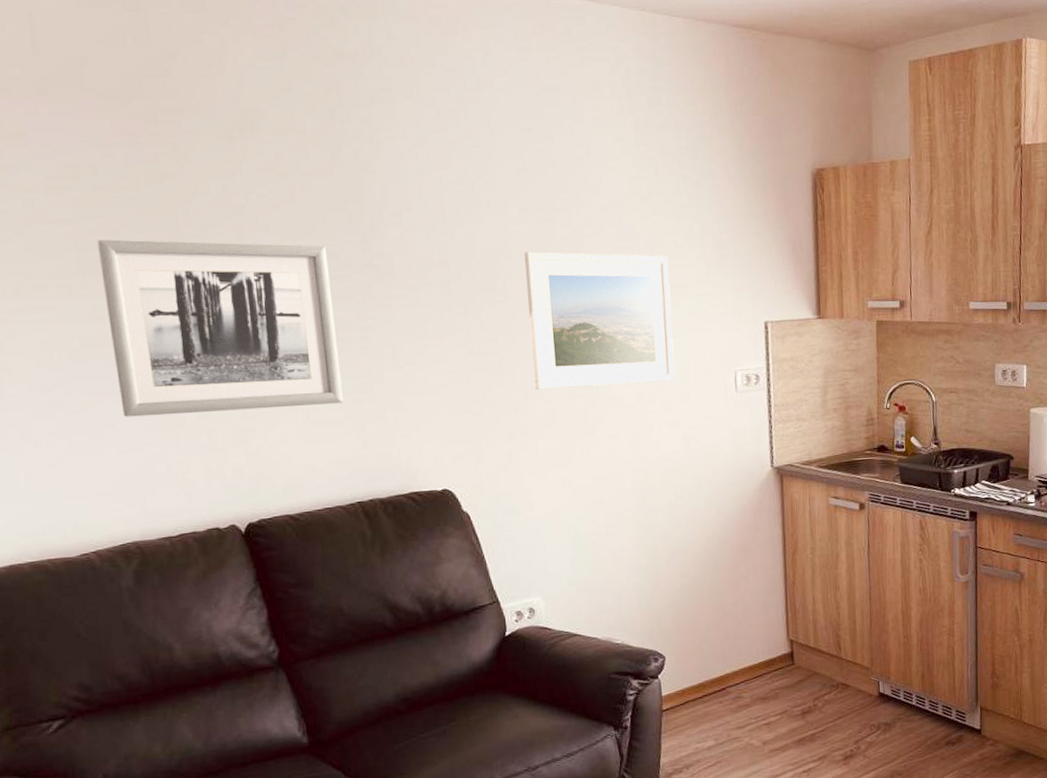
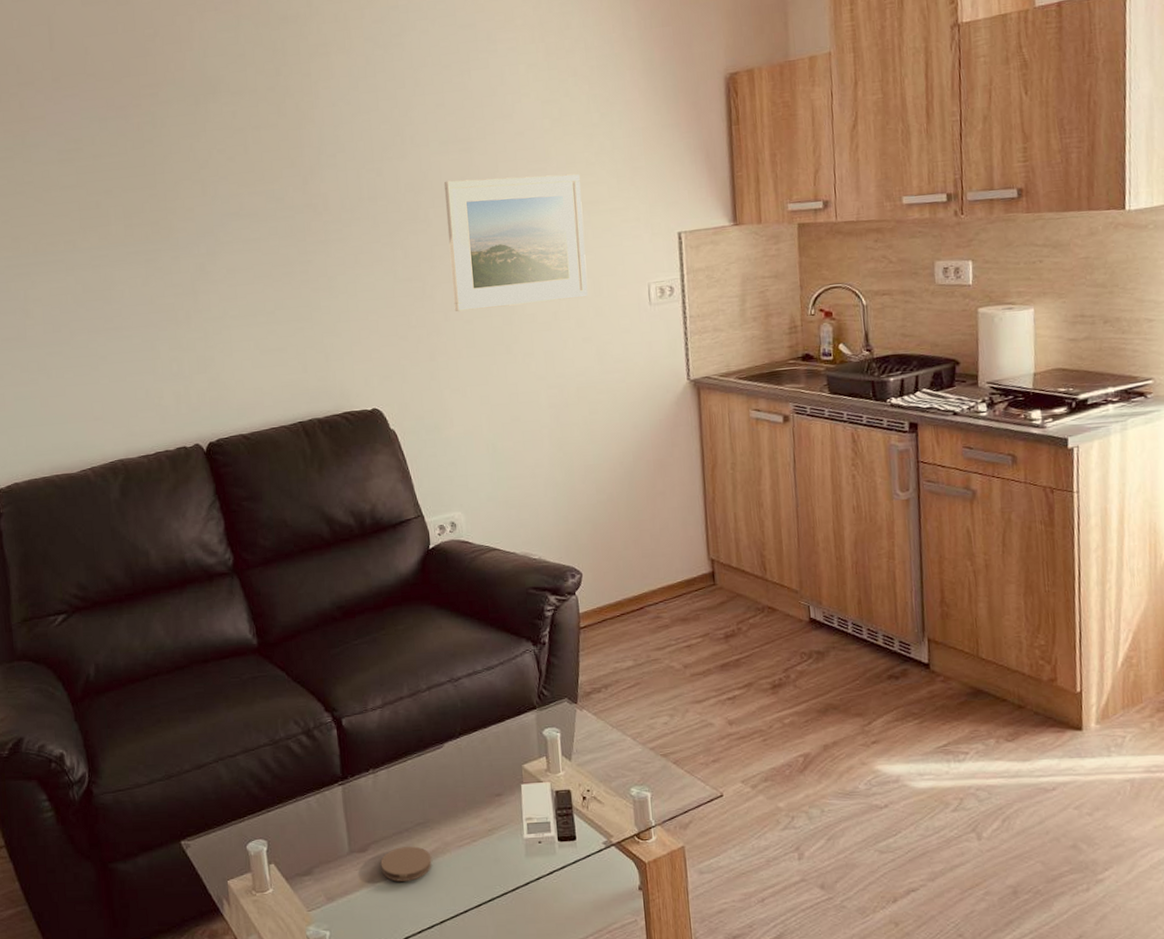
wall art: present [96,239,343,417] -> none [94,190,287,351]

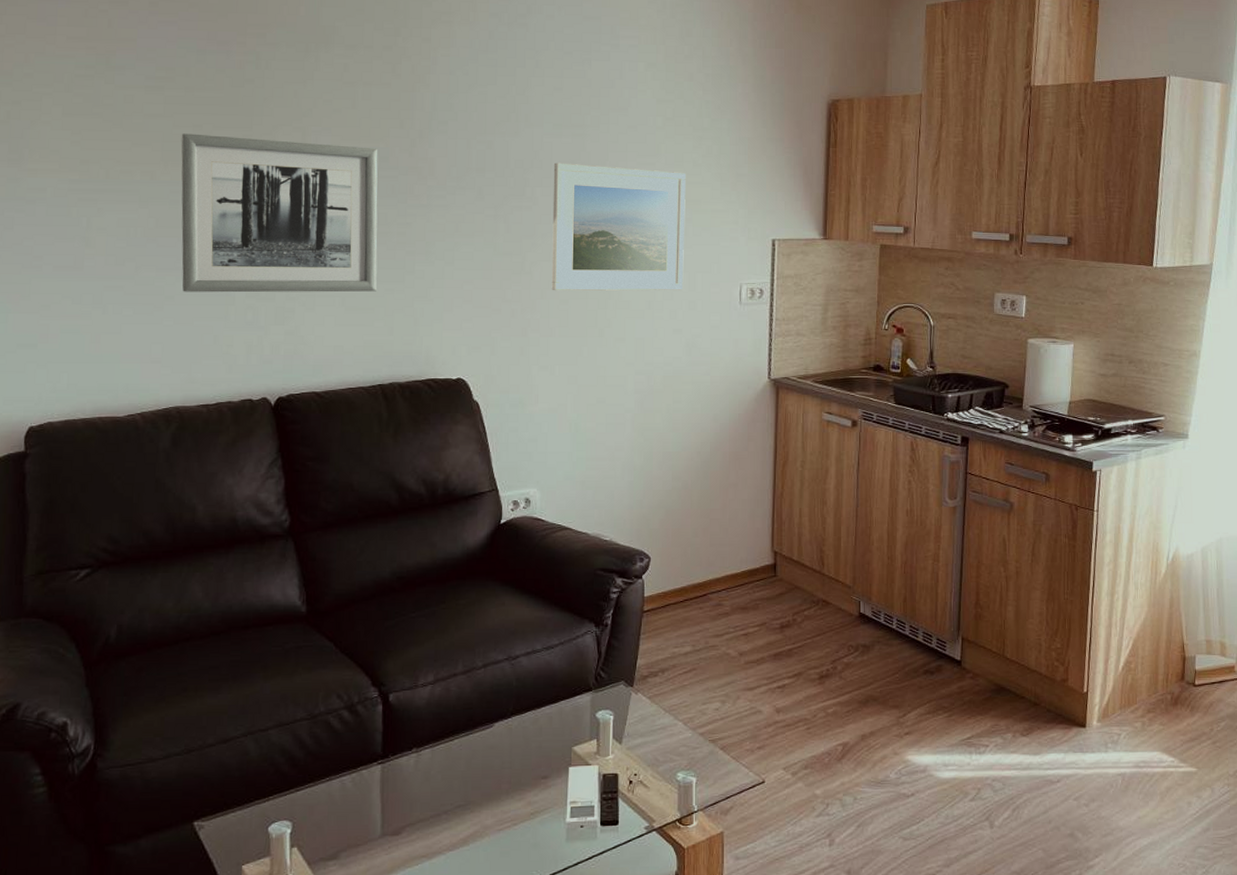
wall art: none [94,190,287,351] -> present [181,133,378,293]
coaster: present [380,846,432,882] -> none [413,830,469,867]

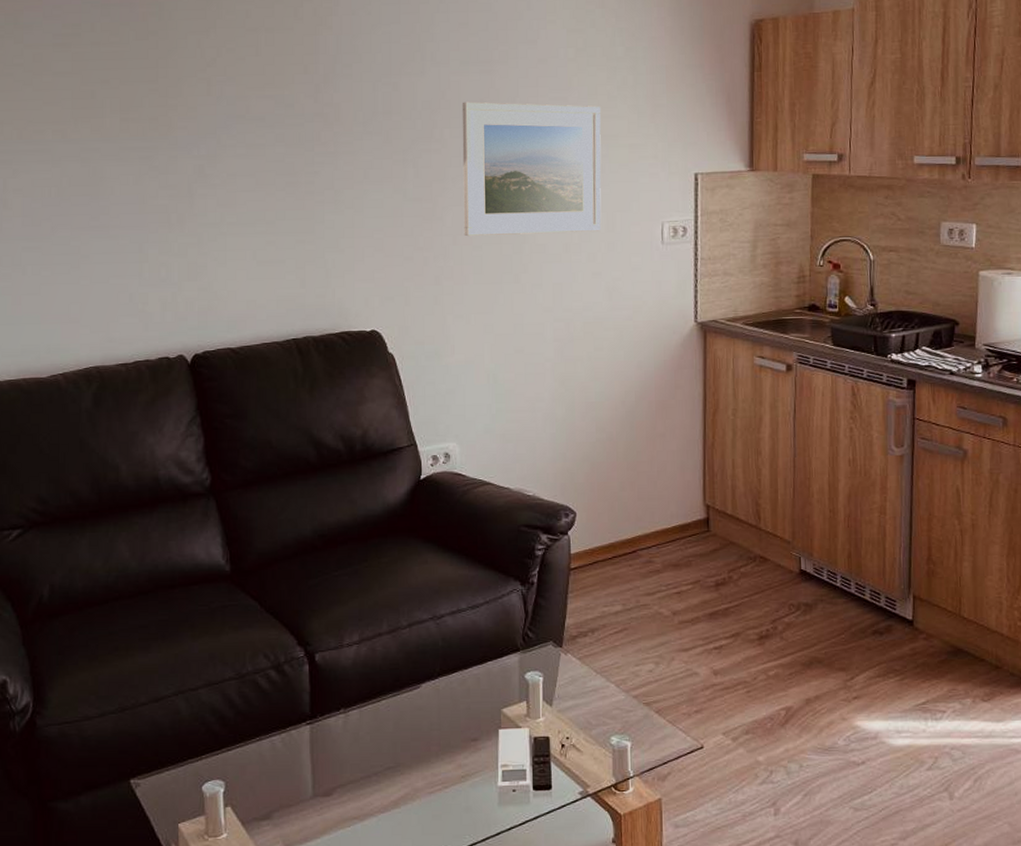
wall art: present [181,133,378,293] -> none [89,89,287,251]

